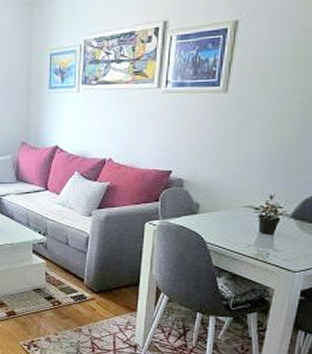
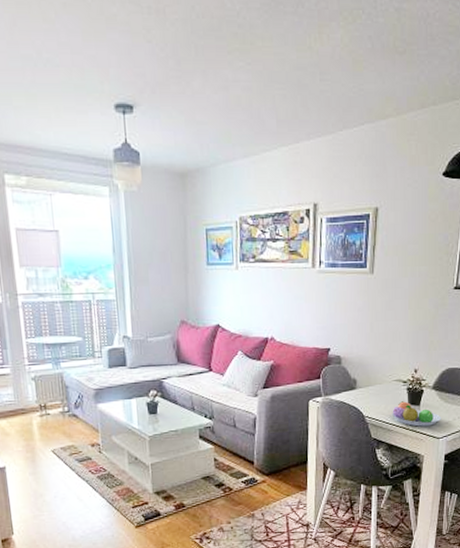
fruit bowl: none [239,229,299,258] -> present [392,401,441,427]

